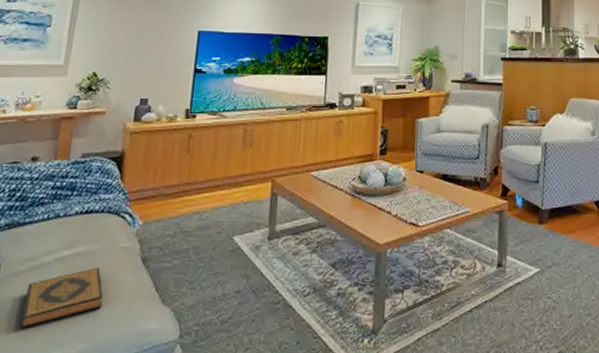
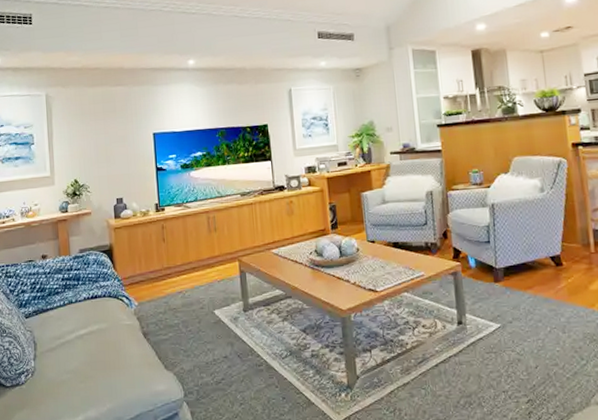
hardback book: present [20,267,103,328] -> none [59,341,118,392]

